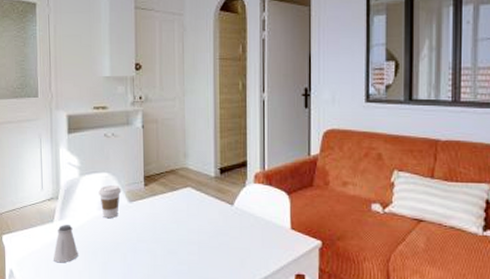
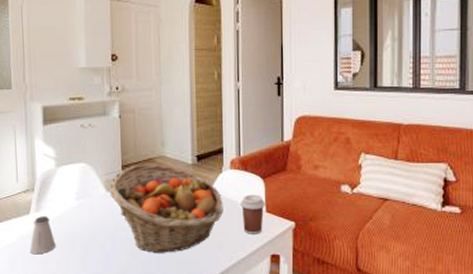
coffee cup: present [98,184,122,218] -> none [75,174,99,207]
fruit basket: none [131,175,246,267] -> present [108,164,223,253]
coffee cup: none [264,210,290,252] -> present [240,194,265,234]

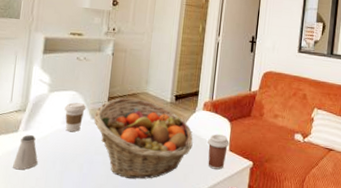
coffee cup: none [75,174,99,207] -> present [64,102,86,132]

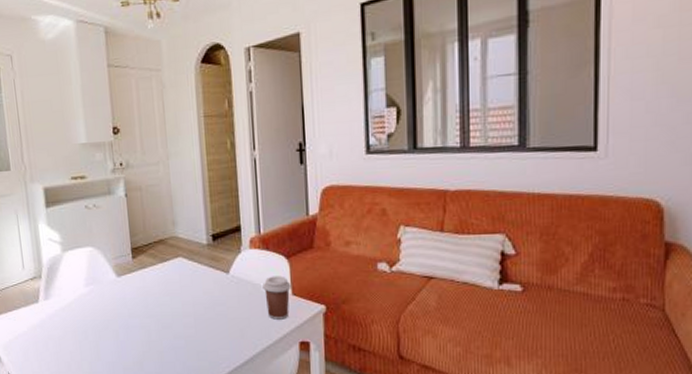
saltshaker: present [13,135,38,170] -> none [41,304,68,345]
coffee cup: present [64,102,86,132] -> none [83,259,108,294]
fruit basket: present [93,97,193,179] -> none [119,245,245,341]

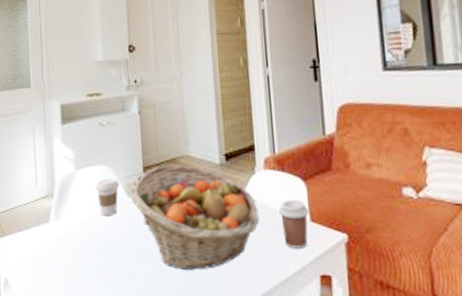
coffee cup: none [83,259,108,294] -> present [95,178,120,215]
fruit basket: none [119,245,245,341] -> present [130,164,259,270]

